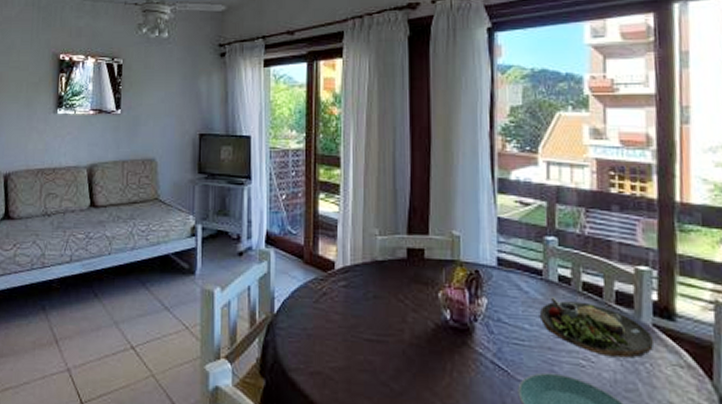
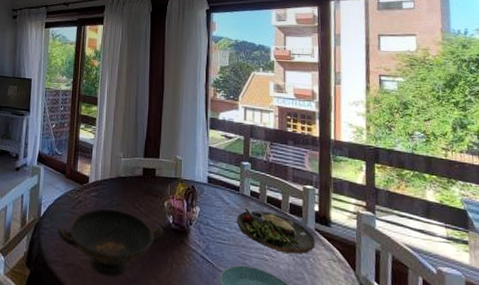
decorative bowl: none [298,301,440,389] -> present [58,208,164,277]

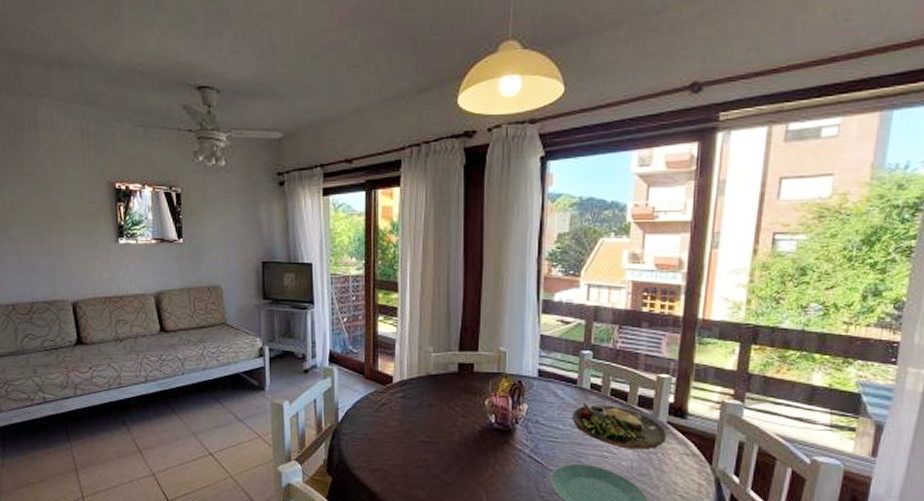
decorative bowl: present [58,208,164,277] -> none [360,410,485,481]

